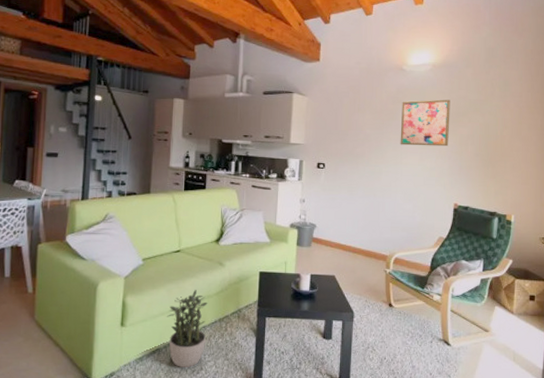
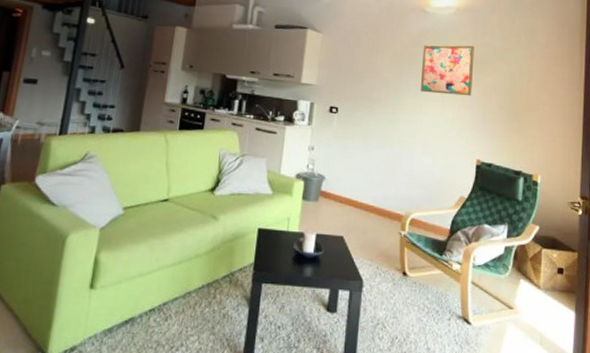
potted plant: present [167,290,208,368] -> none [145,247,196,344]

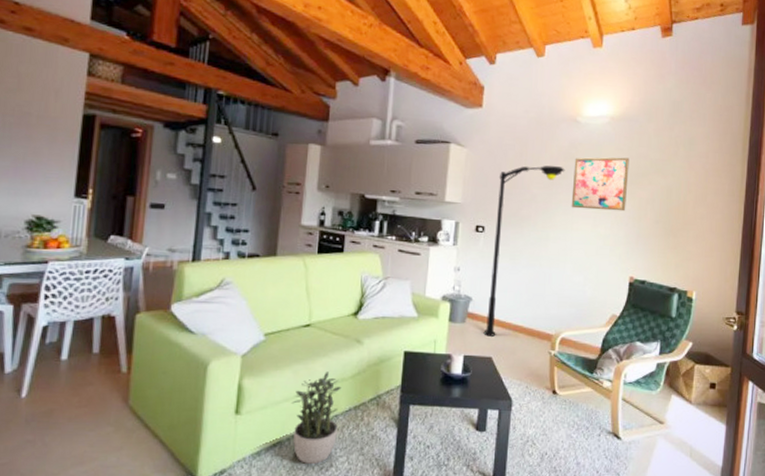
potted plant: none [145,247,196,344] -> present [292,372,342,465]
floor lamp: none [335,51,415,216] -> present [483,165,565,337]

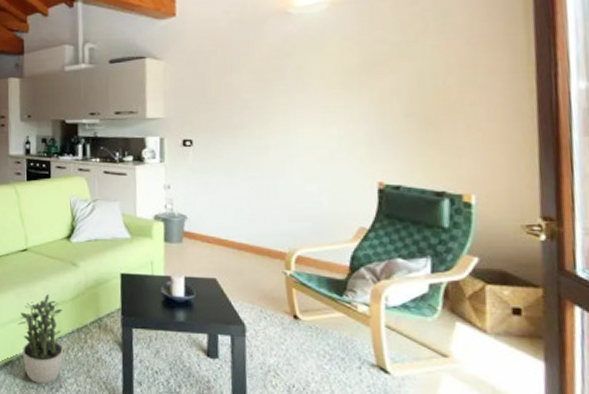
floor lamp: present [483,165,565,337] -> none [202,66,280,256]
wall art: present [571,157,629,212] -> none [290,45,363,110]

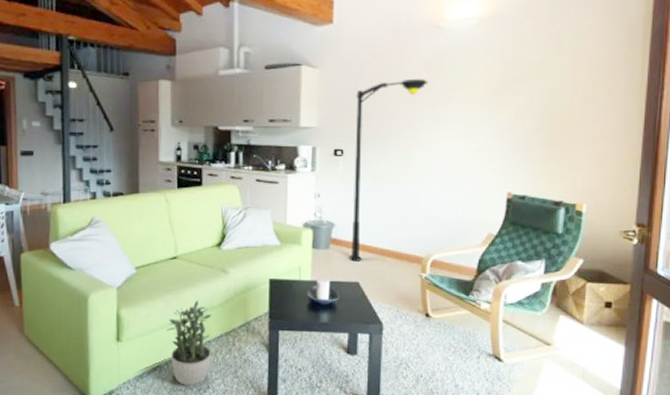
floor lamp: none [202,66,280,256] -> present [349,79,429,262]

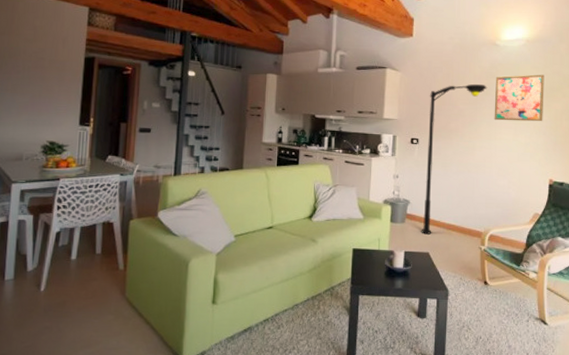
potted plant: present [167,301,212,387] -> none [259,267,300,348]
wall art: none [437,62,503,123] -> present [494,74,544,122]

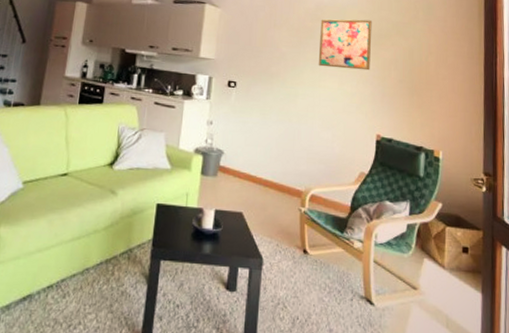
floor lamp: present [421,84,488,235] -> none [234,26,312,191]

